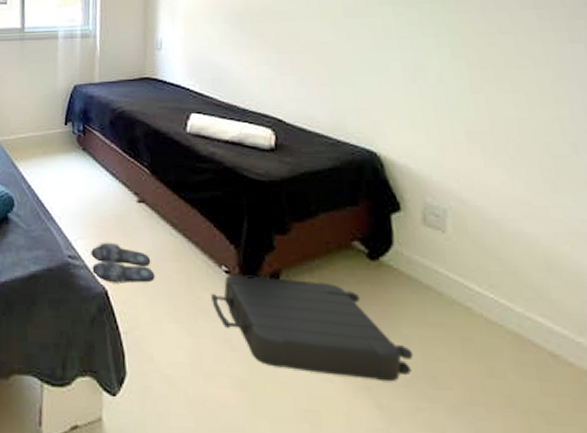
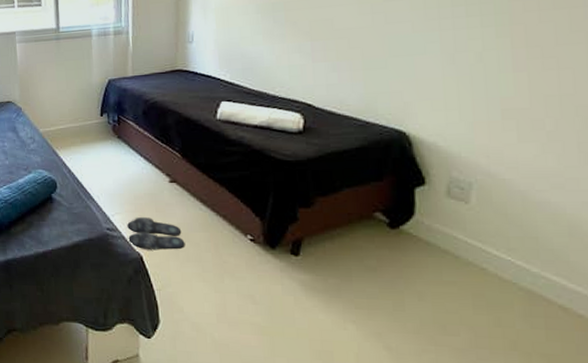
suitcase: present [211,275,414,381] -> none [236,242,425,328]

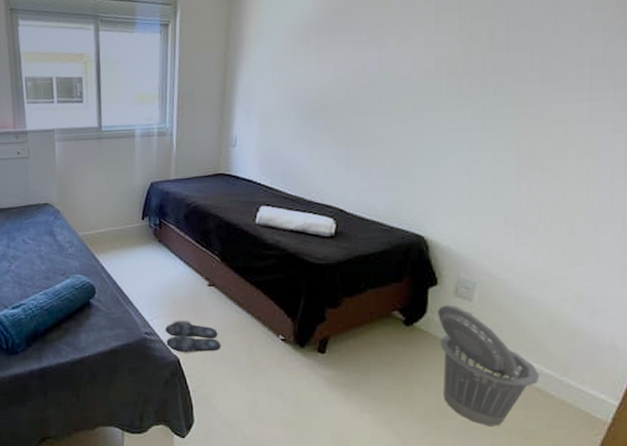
laundry basket: none [427,206,563,347] -> present [437,304,540,426]

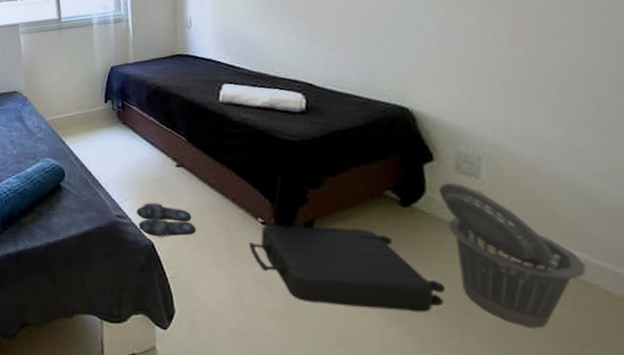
suitcase: none [268,342,430,415] -> present [249,225,446,311]

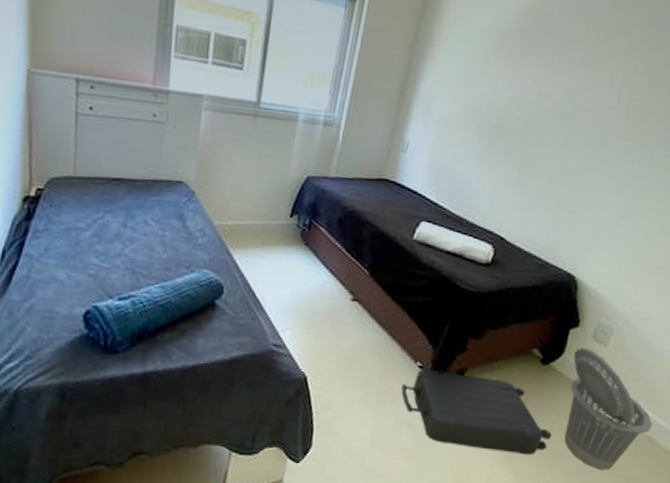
slippers: present [137,203,196,236] -> none [295,335,355,371]

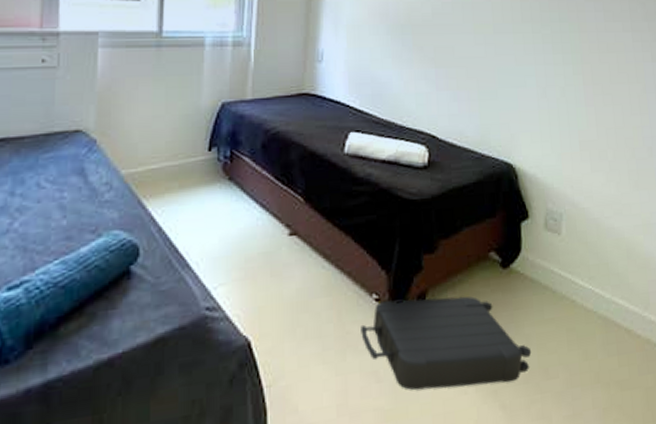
laundry basket: present [564,347,653,470] -> none [530,239,627,381]

